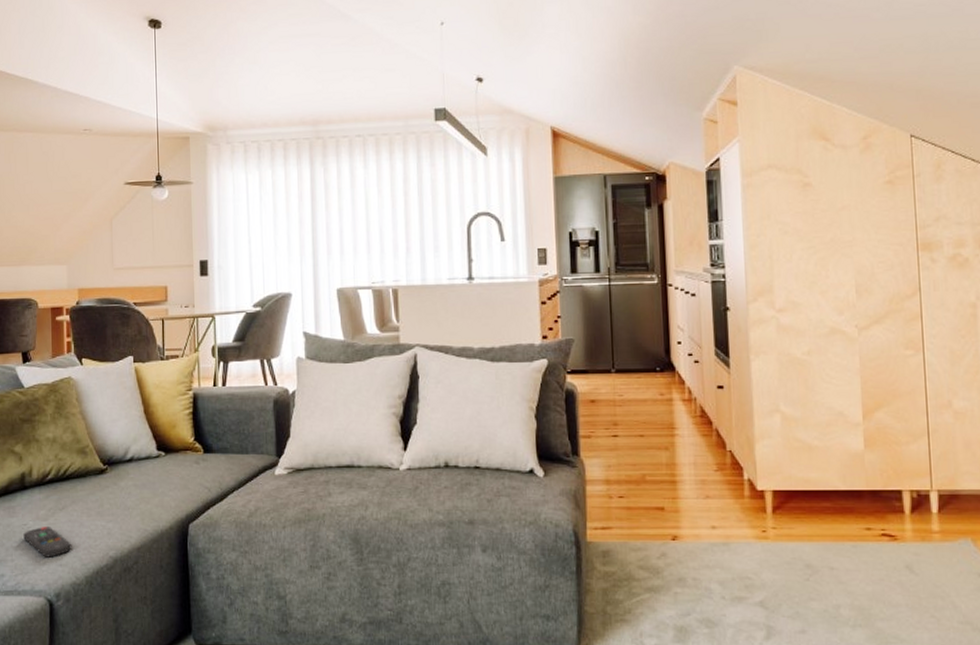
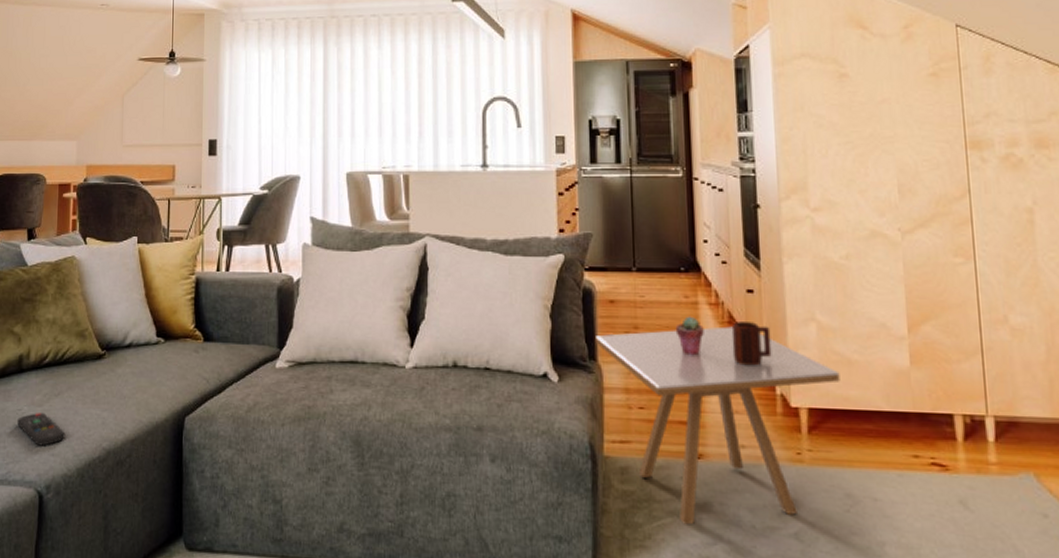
side table: none [578,420,802,599] -> present [596,326,840,525]
potted succulent: none [651,412,678,448] -> present [675,316,704,356]
mug: none [703,415,740,455] -> present [731,322,772,366]

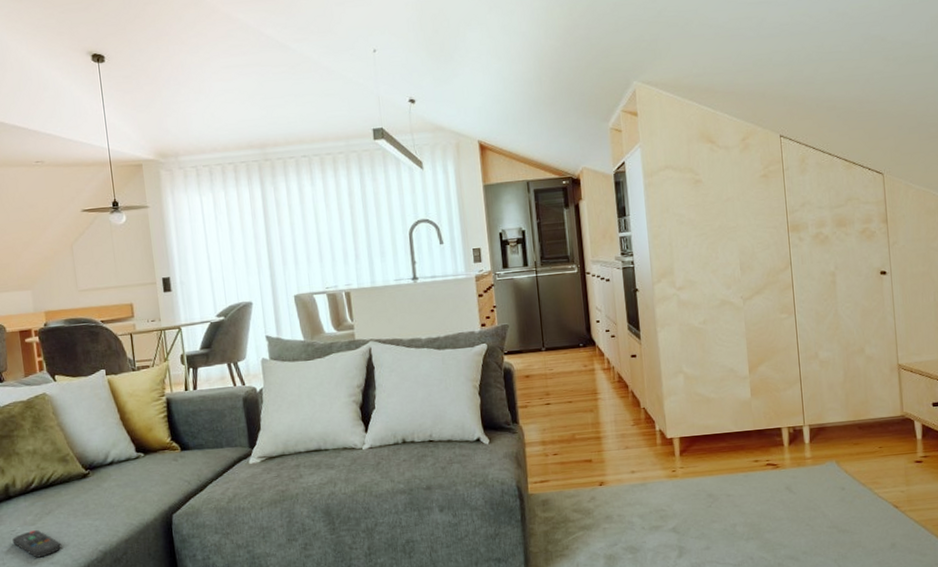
side table: present [596,326,840,525] -> none [516,384,702,535]
potted succulent: present [675,316,704,356] -> none [578,380,600,411]
mug: present [731,322,772,366] -> none [621,379,652,413]

